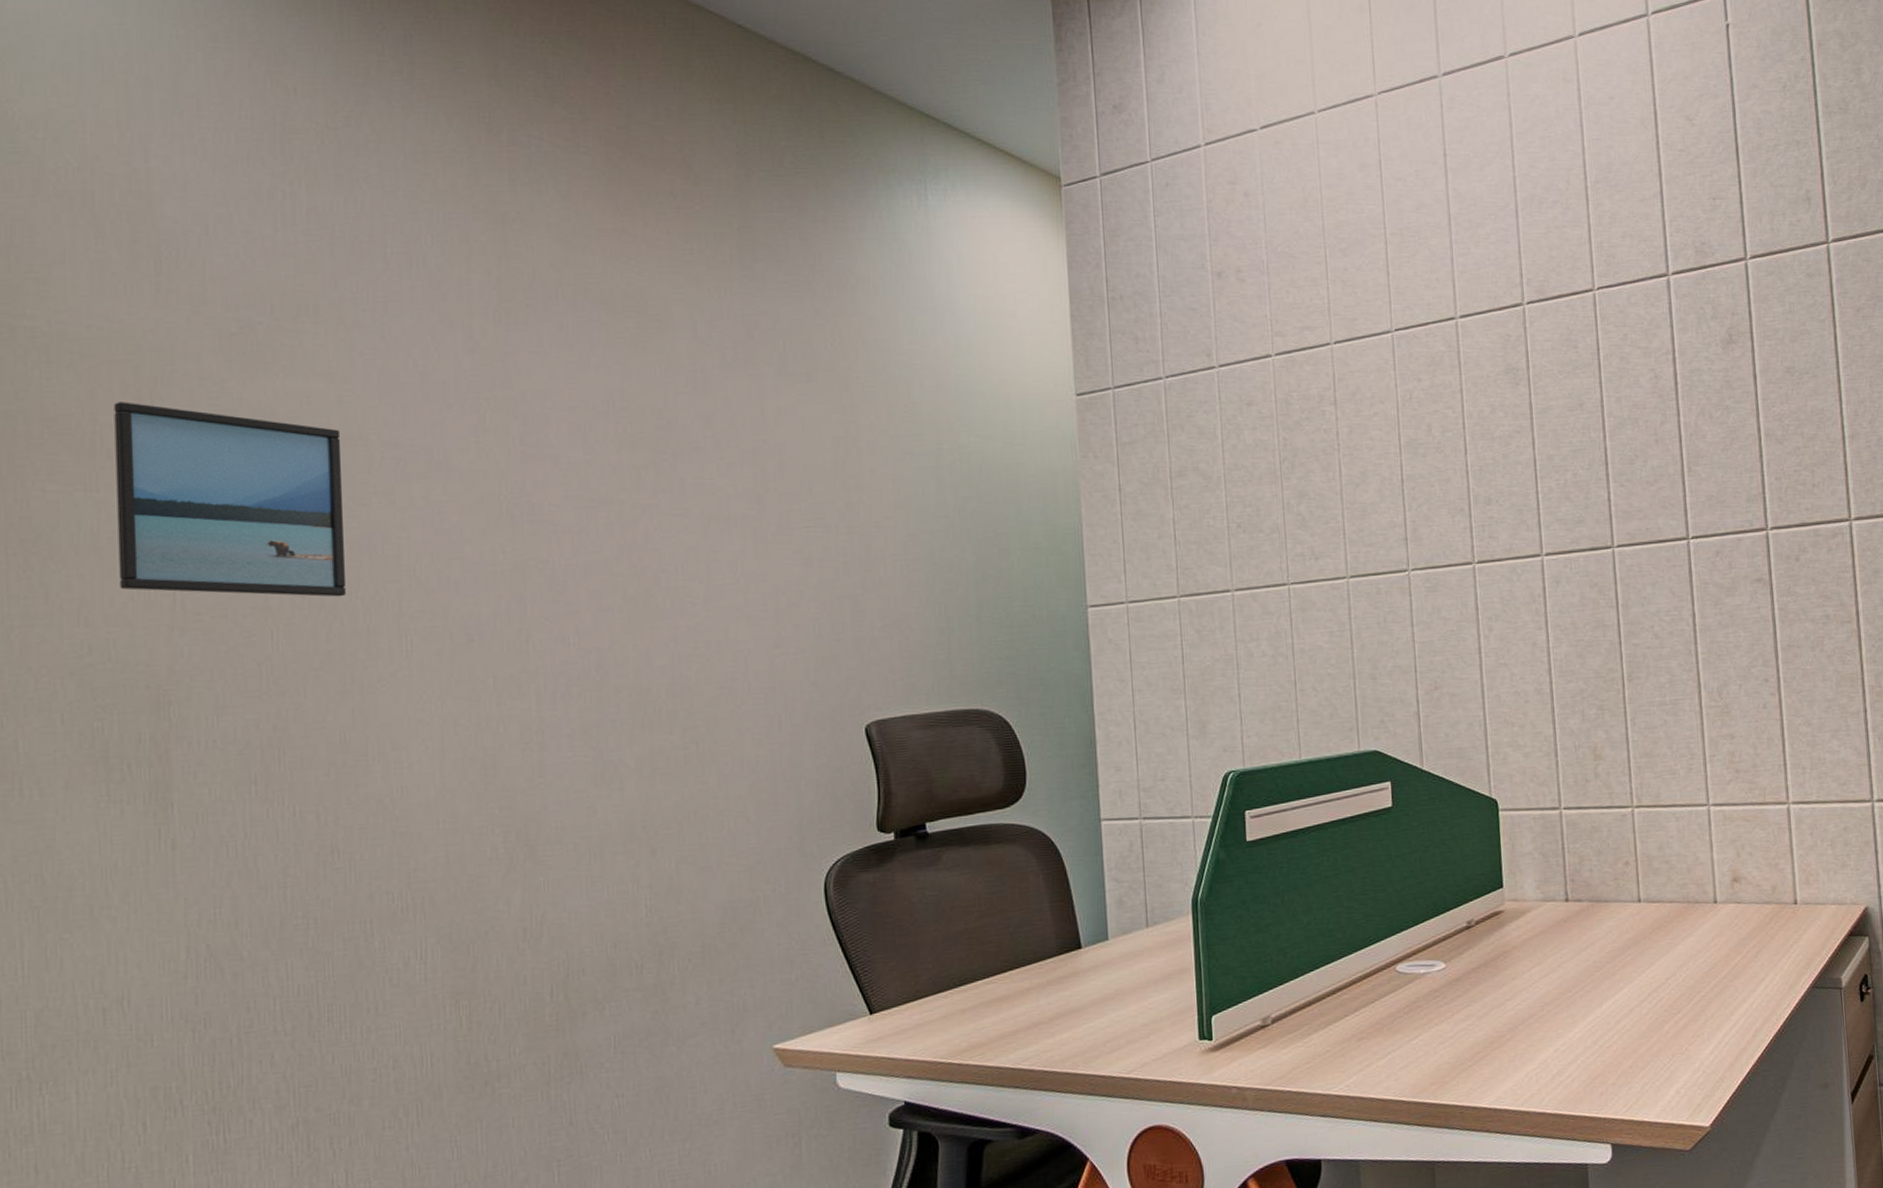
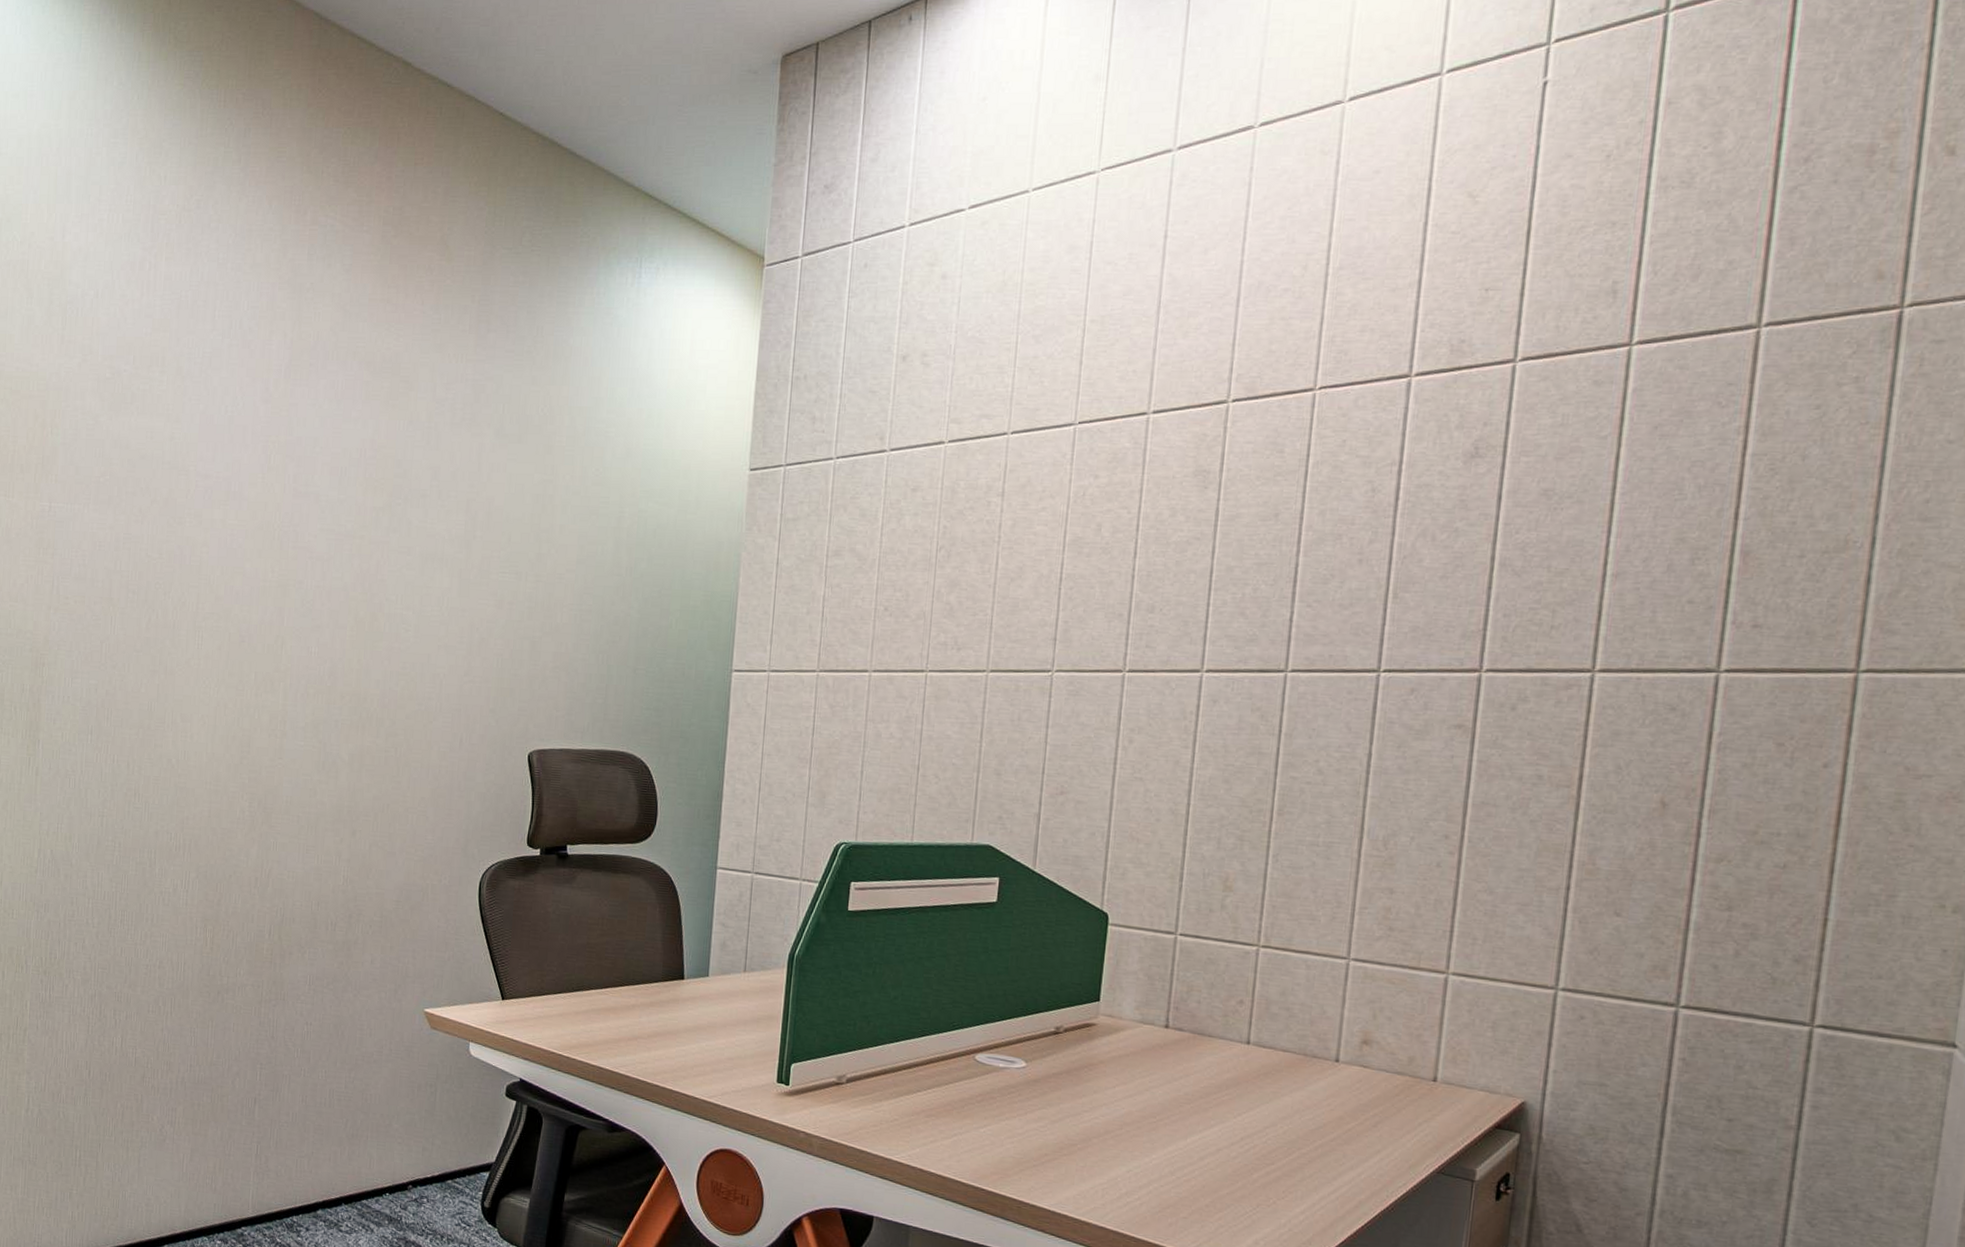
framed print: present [114,401,346,597] -> none [20,428,170,596]

